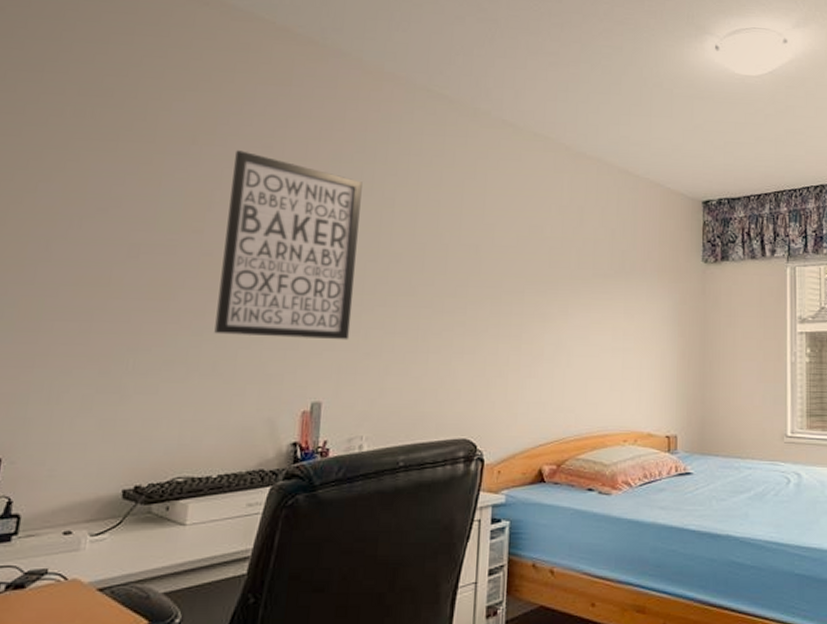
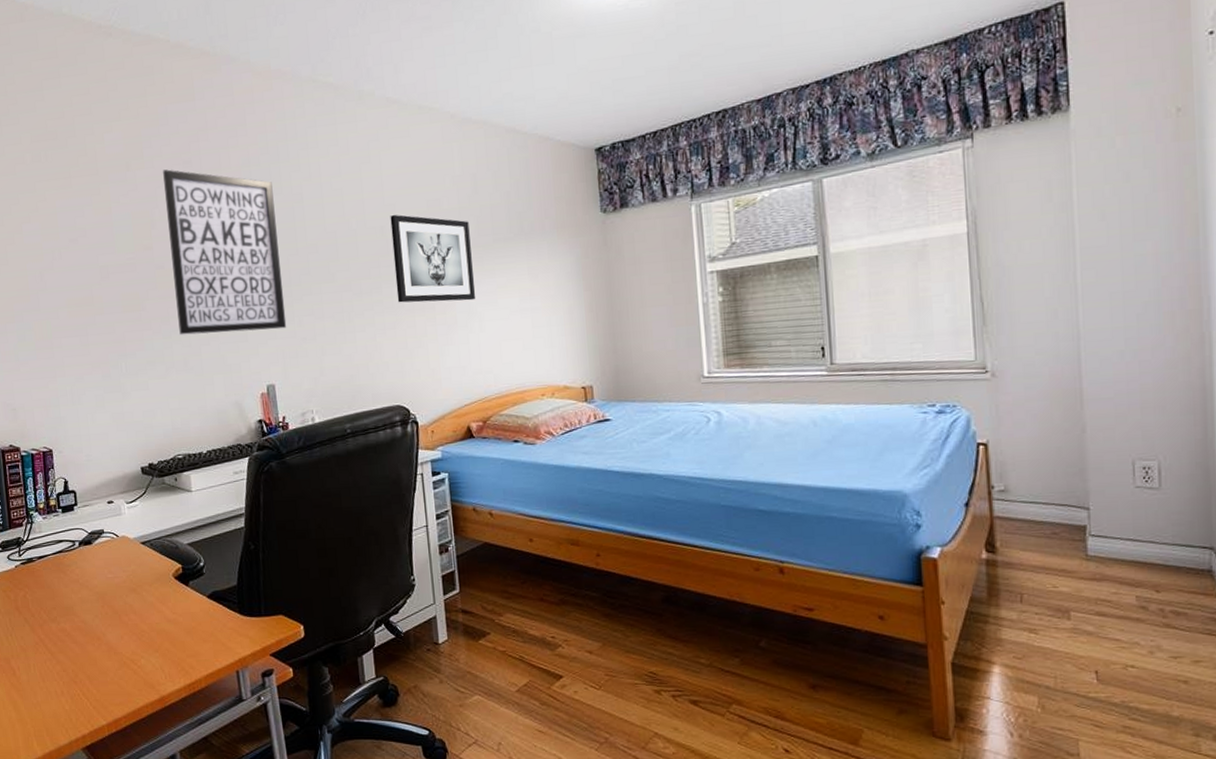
wall art: none [482,234,570,333] -> present [390,214,476,303]

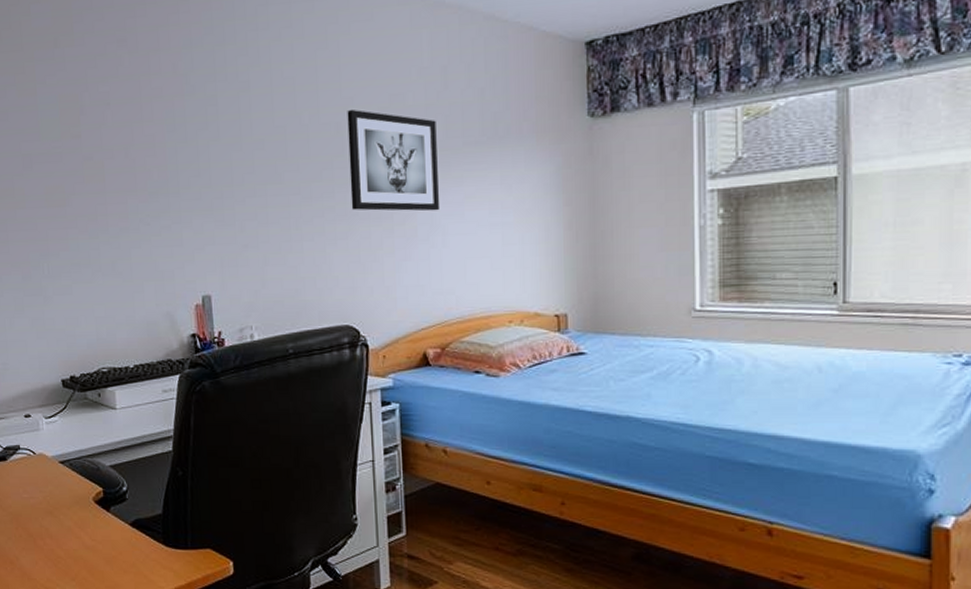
wall art: present [163,169,287,335] -> none [94,48,227,236]

